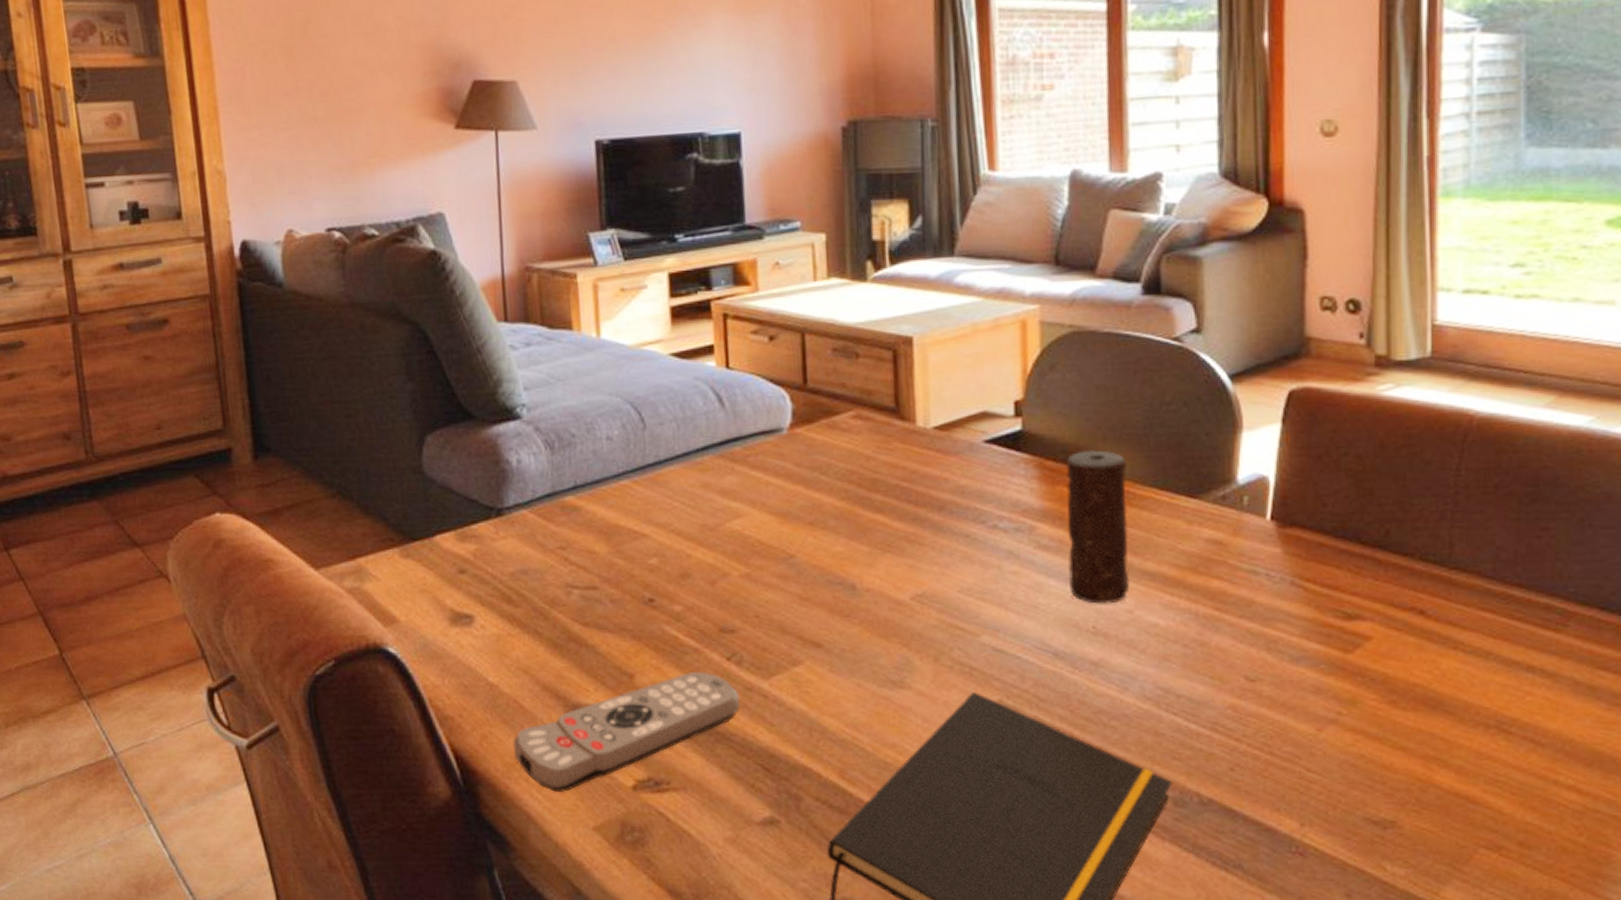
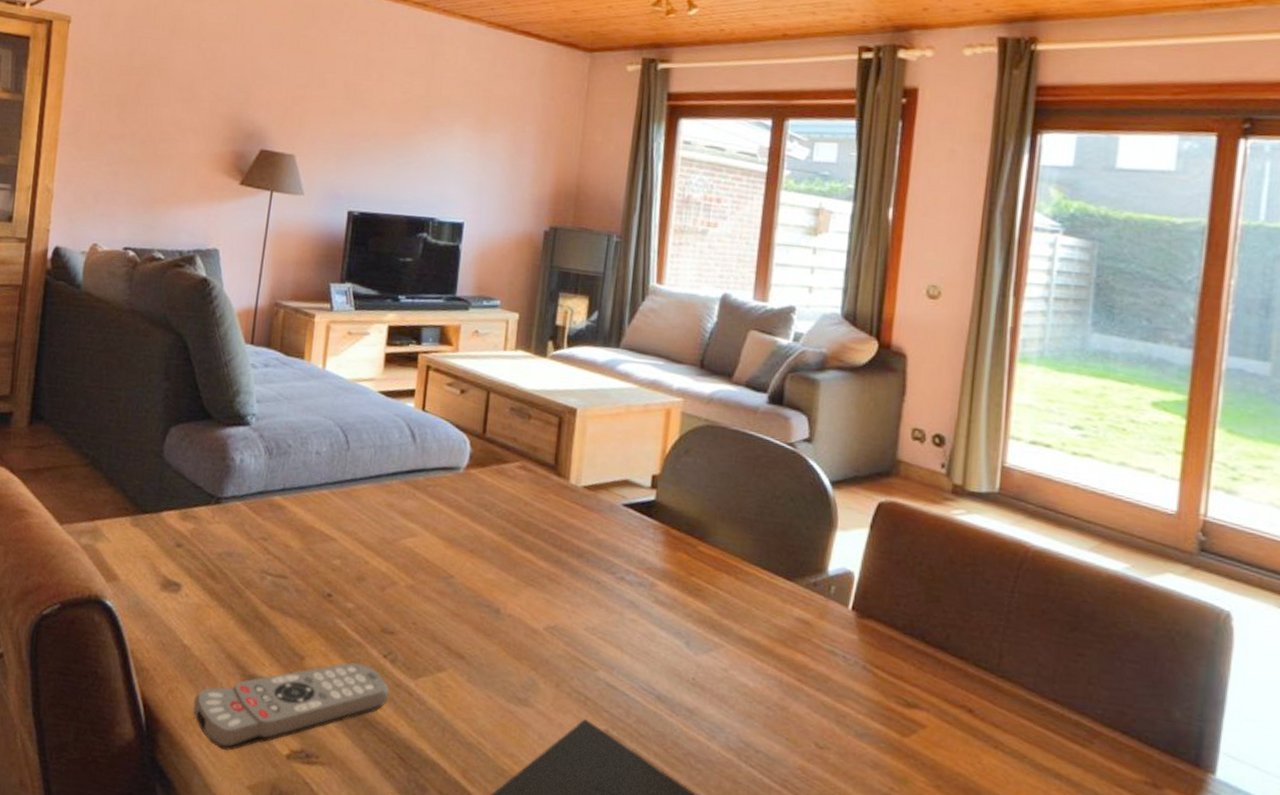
candle: present [1066,450,1130,604] -> none [677,525,738,661]

